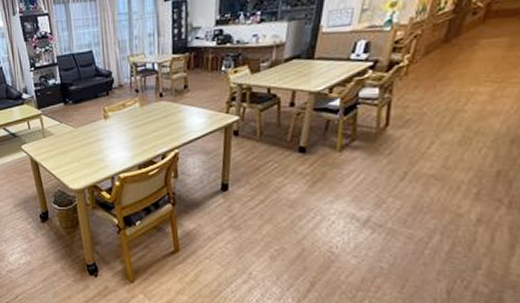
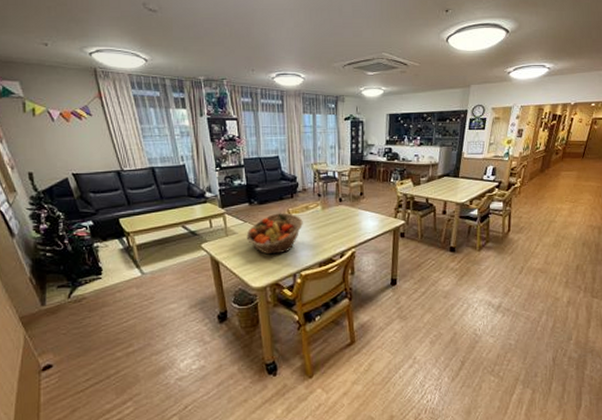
fruit basket: none [63,111,120,156] -> present [246,213,303,255]

